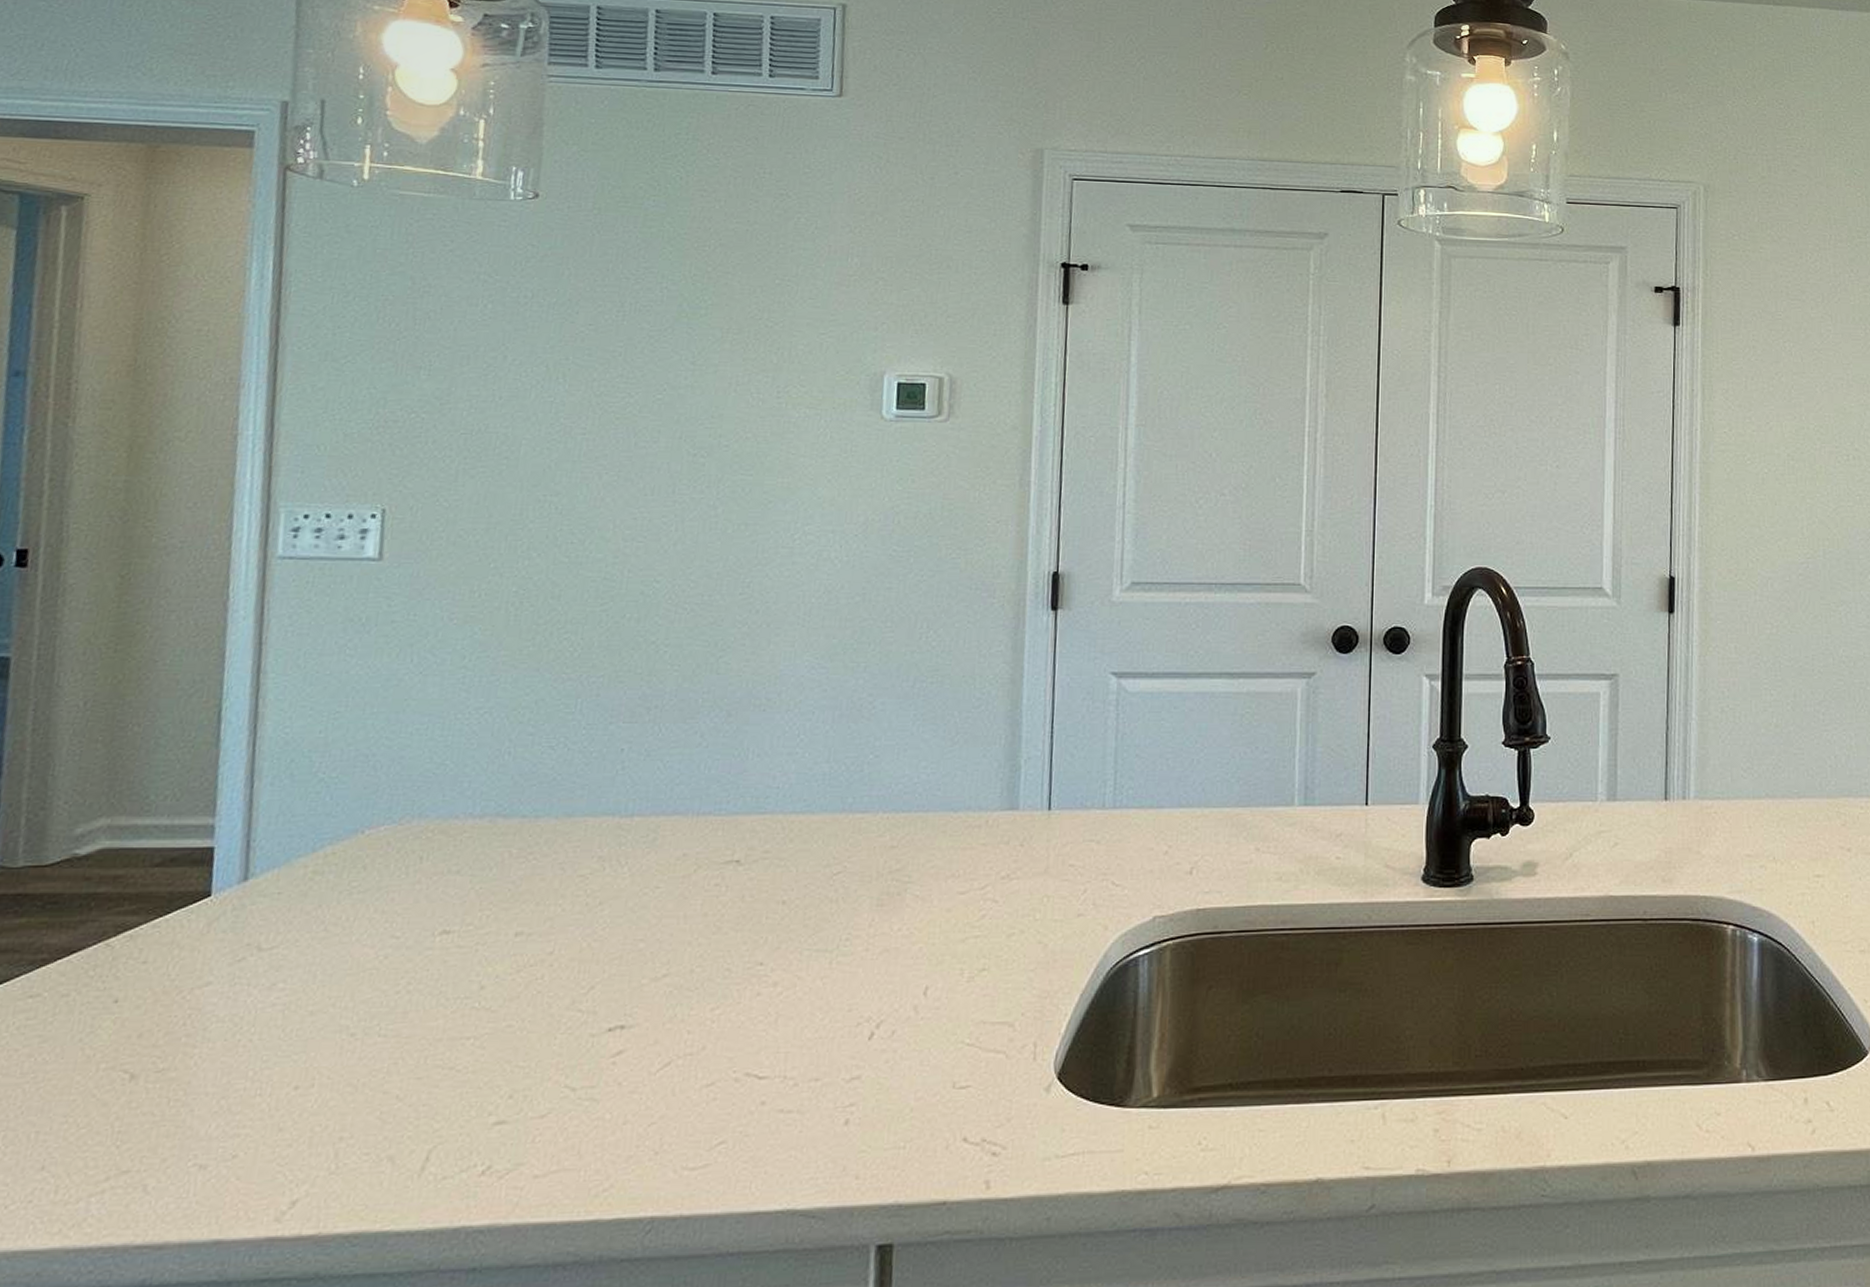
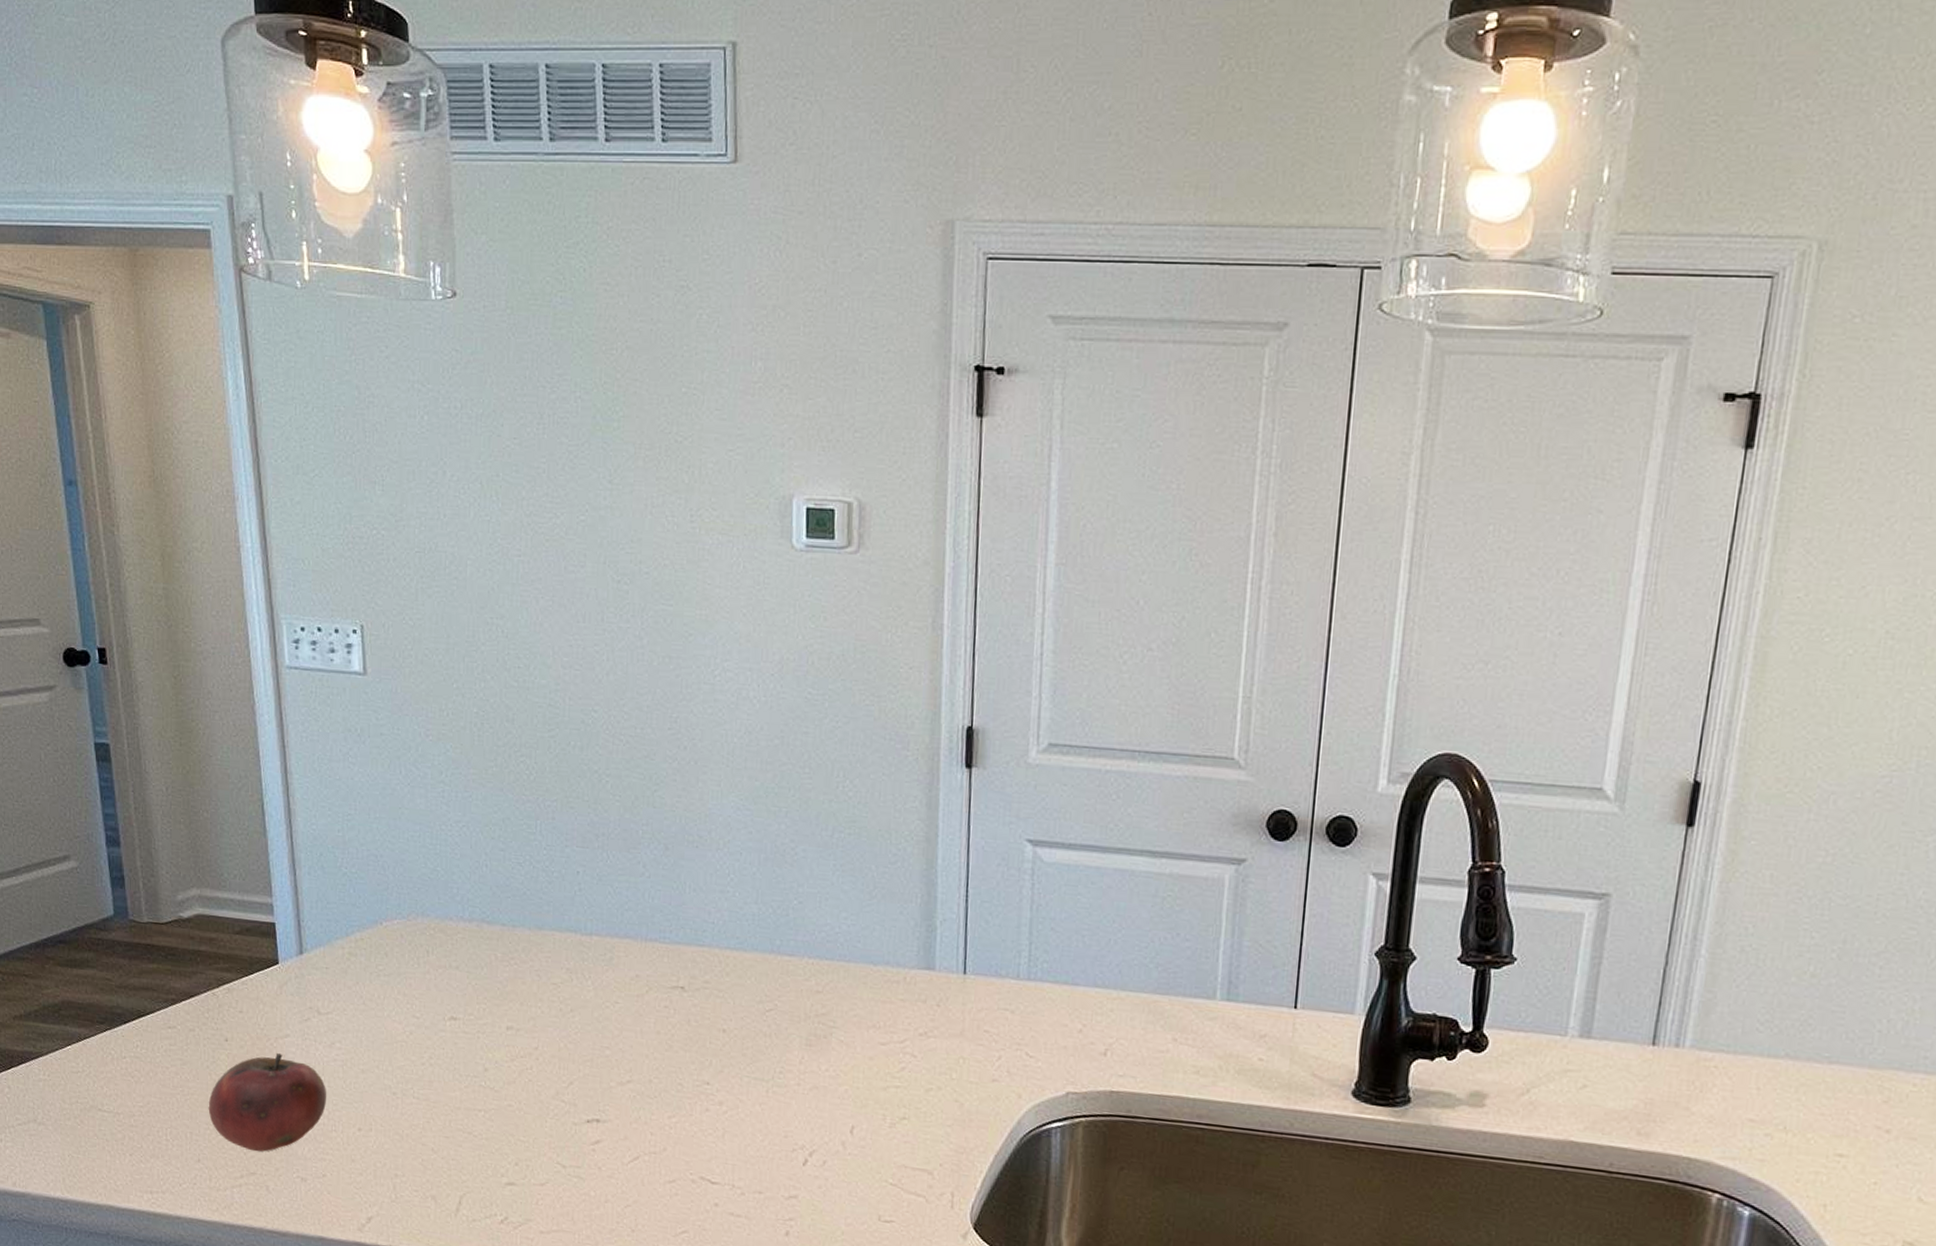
fruit: none [70,1008,256,1142] -> present [208,1053,327,1152]

